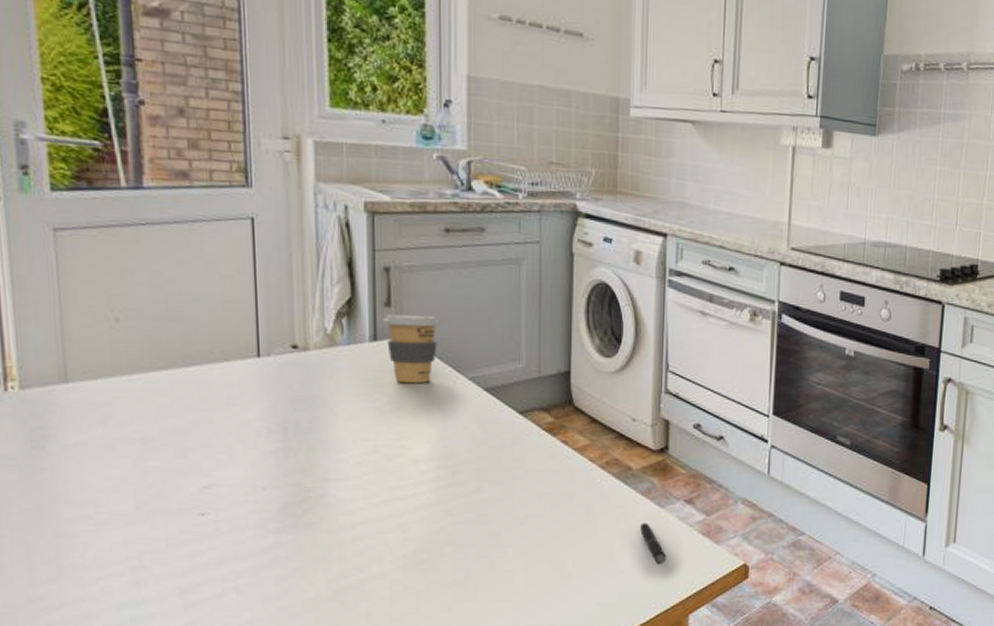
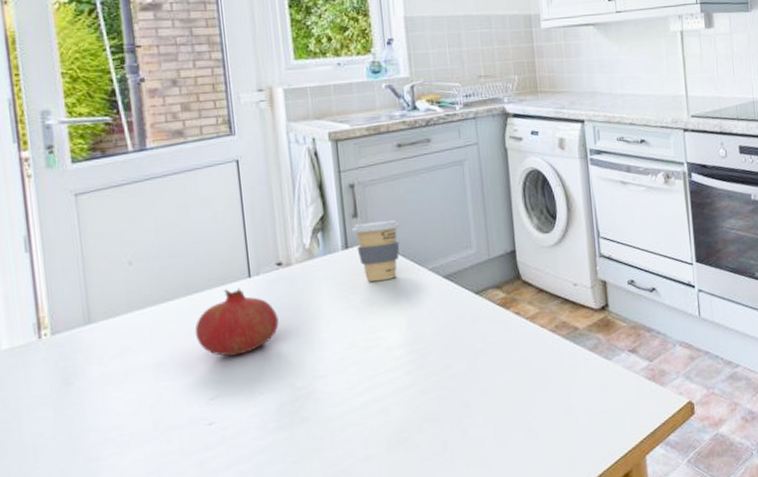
fruit: none [190,366,289,443] -> present [194,288,279,357]
pen: present [640,522,667,566] -> none [592,375,620,414]

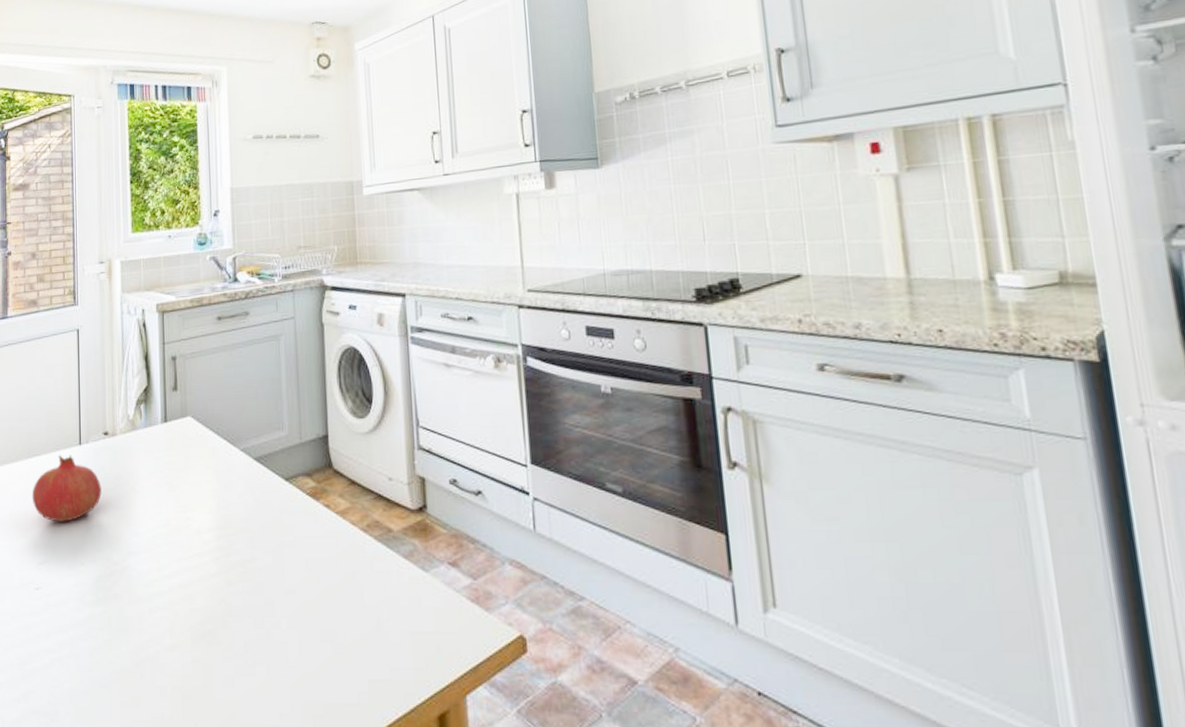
coffee cup: present [352,220,401,283] -> none [171,395,216,459]

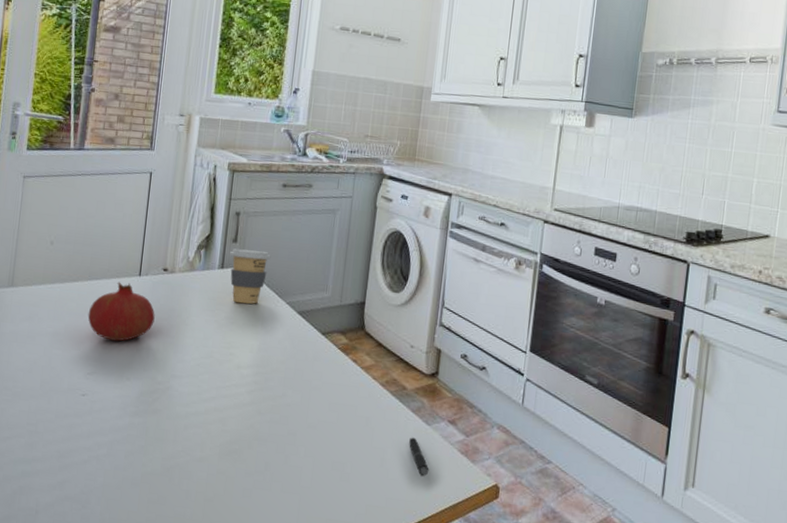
coffee cup: none [171,395,216,459] -> present [230,248,271,304]
pen: none [406,589,437,638] -> present [409,437,429,478]

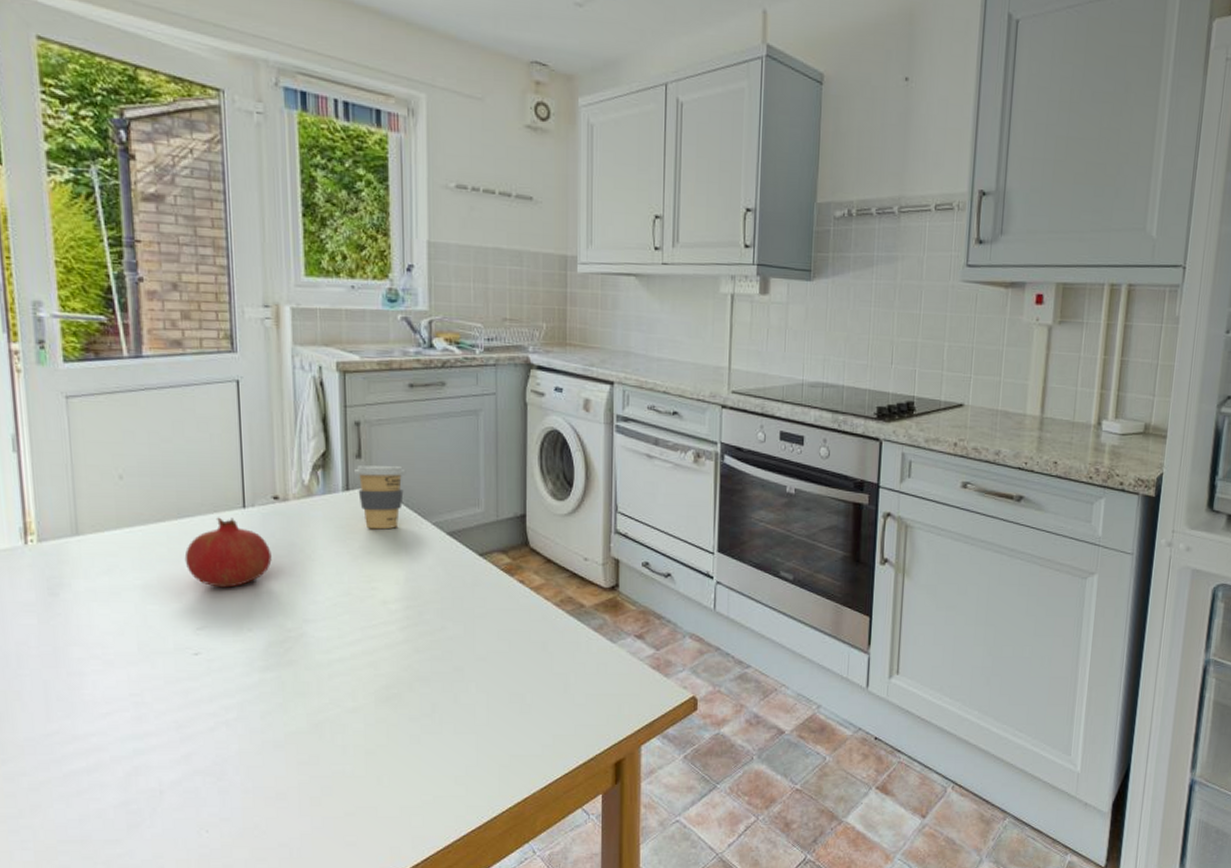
pen: present [409,437,429,478] -> none [594,657,619,699]

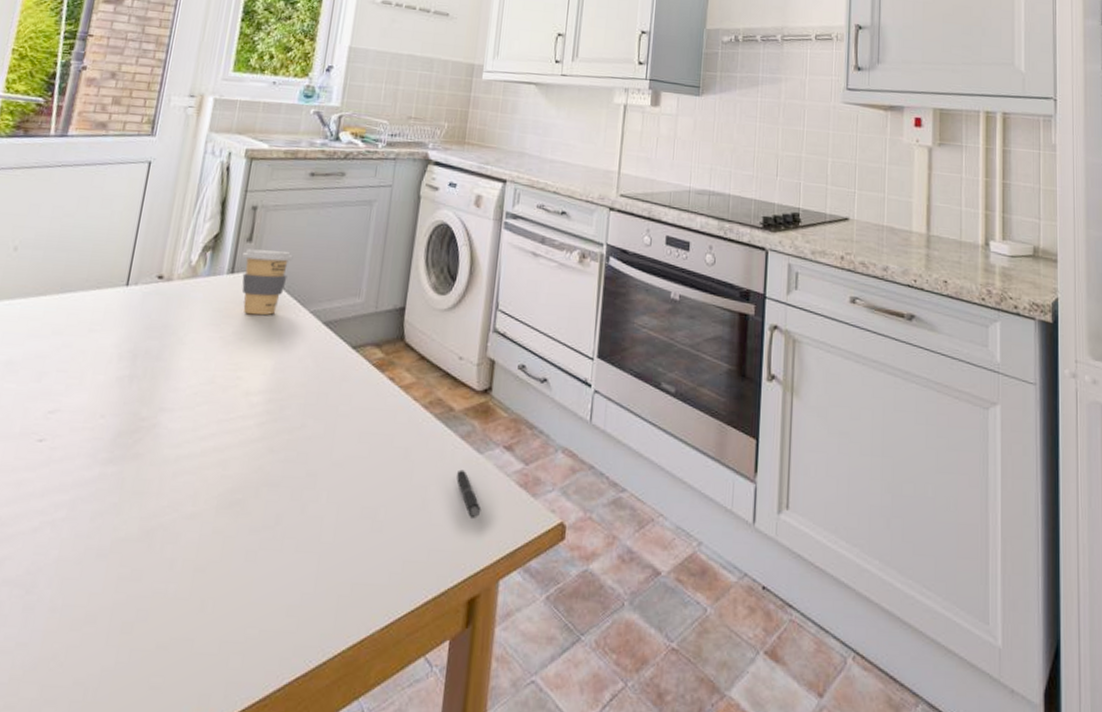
fruit: present [184,517,272,588] -> none [55,294,144,369]
pen: none [594,657,619,699] -> present [456,469,482,520]

